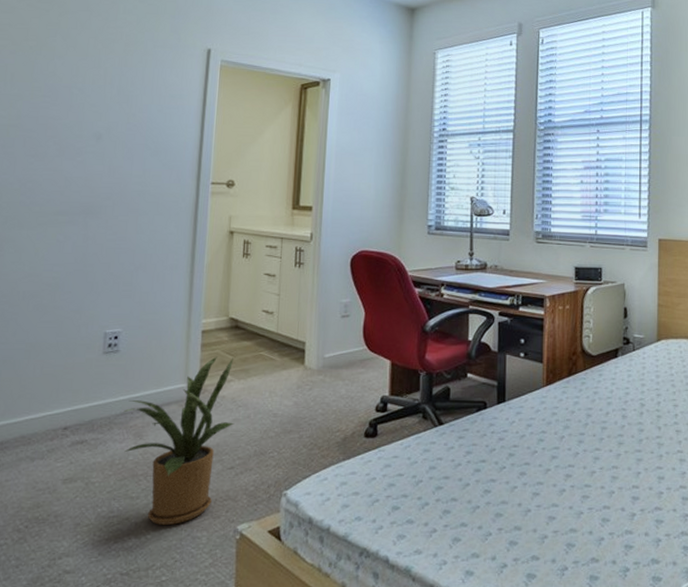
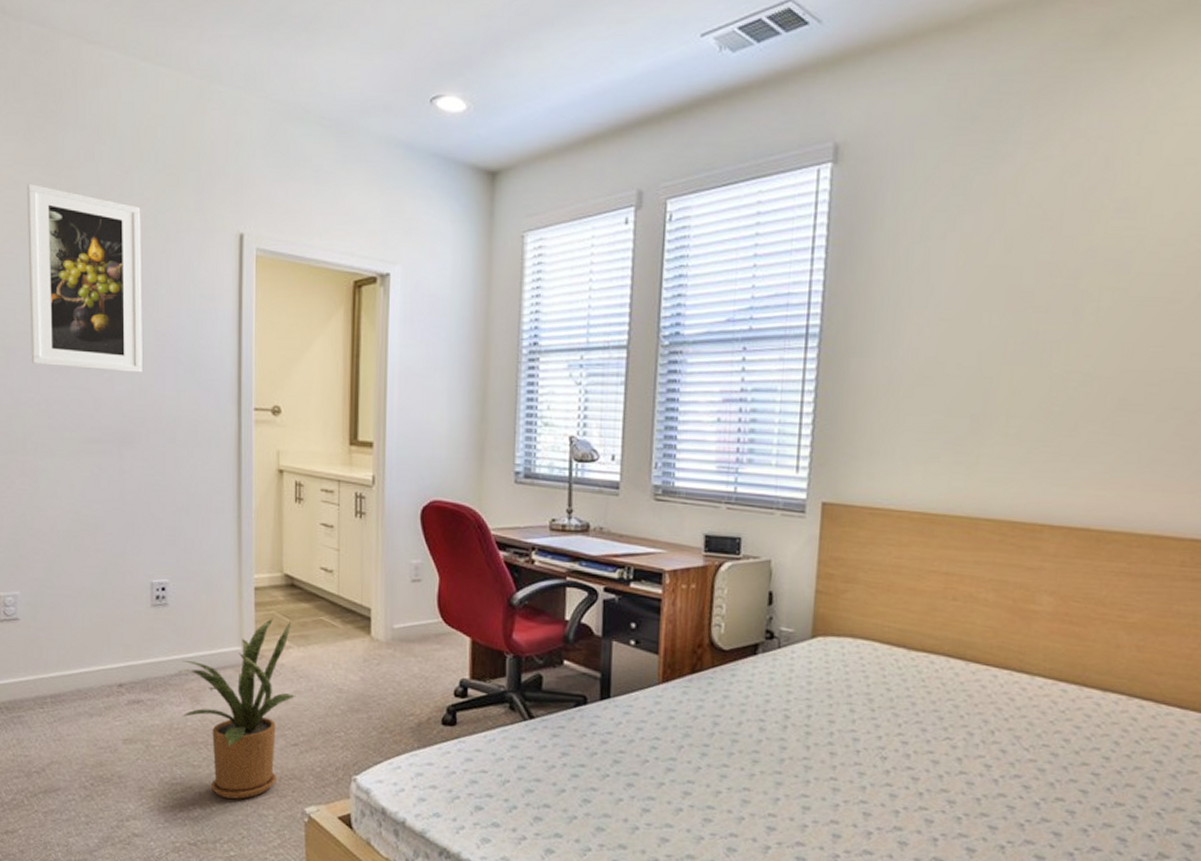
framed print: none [9,8,124,156] -> present [27,183,142,373]

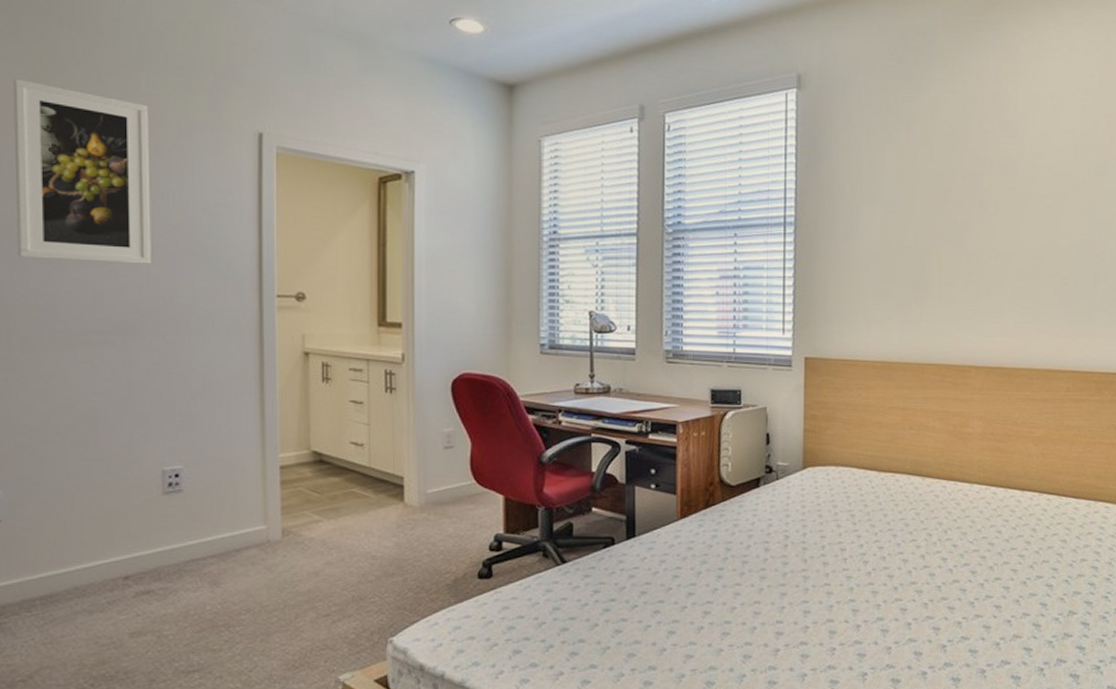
house plant: present [178,618,296,799] -> none [195,494,327,678]

